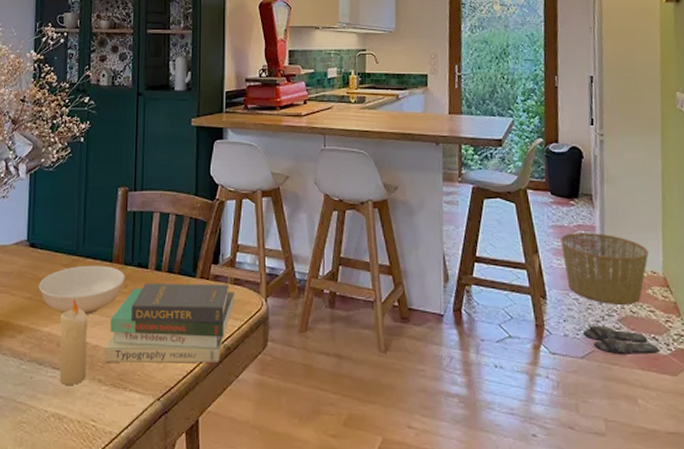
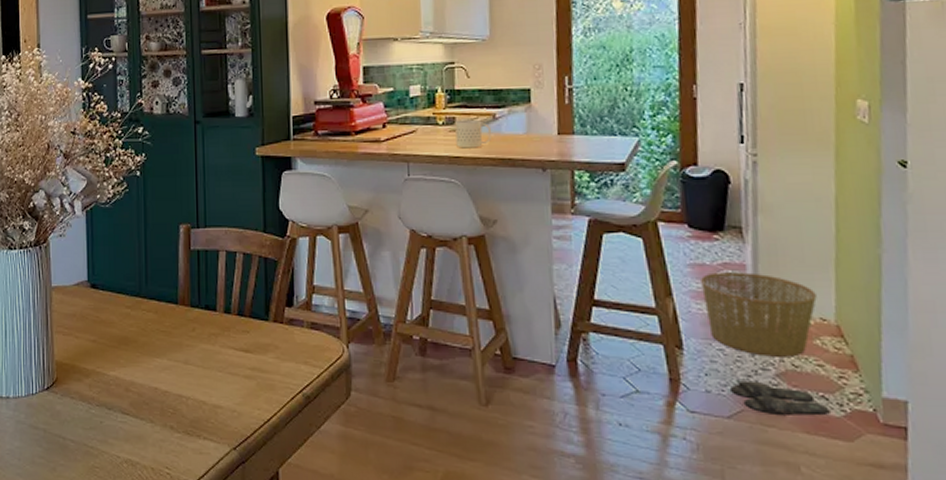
bowl: present [39,265,125,316] -> none [103,307,192,360]
candle: present [59,300,88,386] -> none [126,343,157,432]
books: present [104,284,235,363] -> none [174,327,313,412]
mug: none [365,99,394,124] -> present [455,119,491,149]

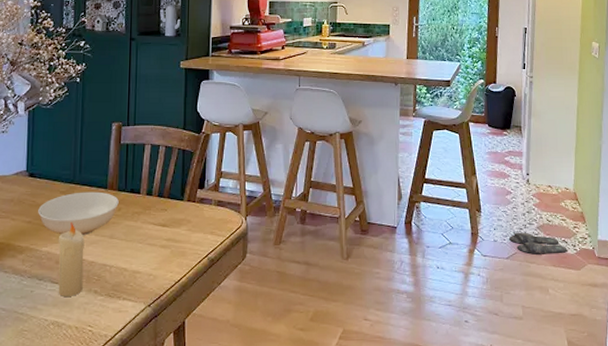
bowl: none [103,307,192,360] -> present [38,191,119,236]
candle: none [126,343,157,432] -> present [58,222,85,298]
mug: present [455,119,491,149] -> none [335,45,360,67]
basket: present [701,272,817,357] -> none [495,158,563,215]

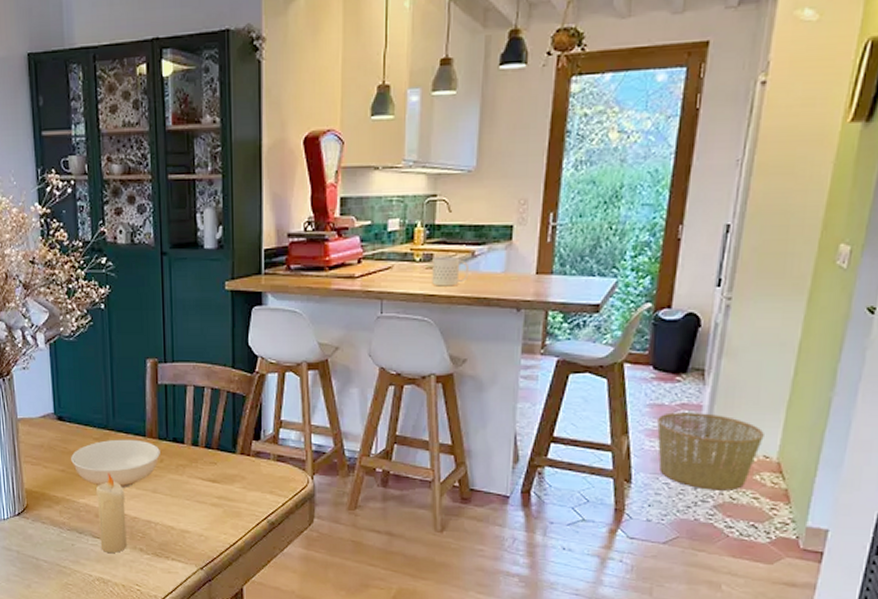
mug: none [335,45,360,67] -> present [432,256,468,287]
basket: none [495,158,563,215] -> present [657,412,764,491]
slippers: present [509,232,568,255] -> none [670,511,757,542]

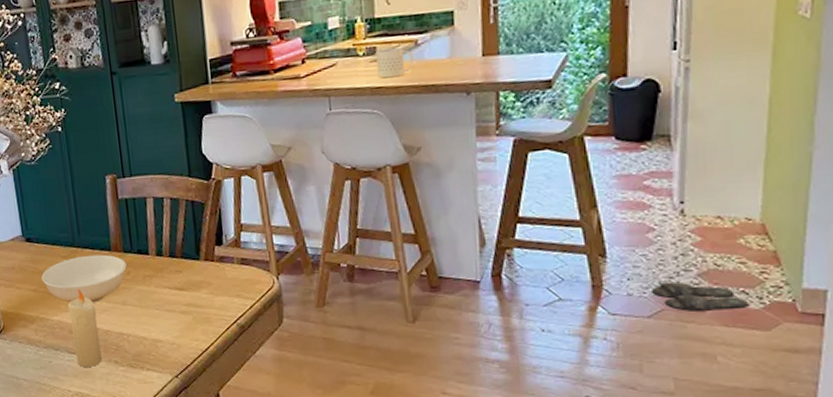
basket: present [657,412,764,491] -> none [627,179,743,259]
slippers: none [670,511,757,542] -> present [652,281,749,311]

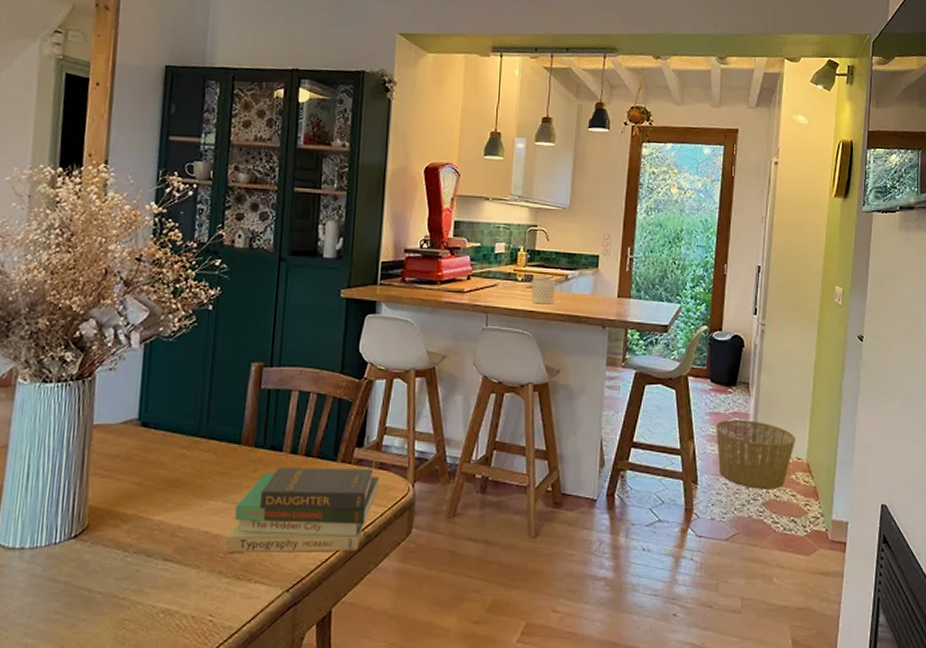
bowl: present [41,254,127,303] -> none [151,447,255,502]
candle: present [67,289,102,368] -> none [171,485,209,579]
books: none [116,265,244,345] -> present [226,468,379,552]
basket: none [627,179,743,259] -> present [716,420,796,489]
slippers: present [652,281,749,311] -> none [729,509,797,536]

